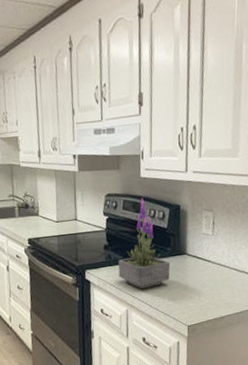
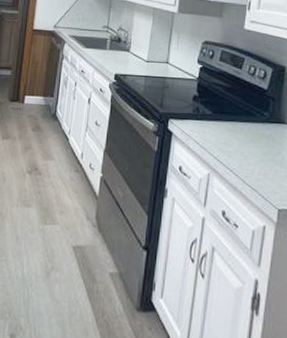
potted plant: present [118,198,171,289] -> none [205,51,266,154]

